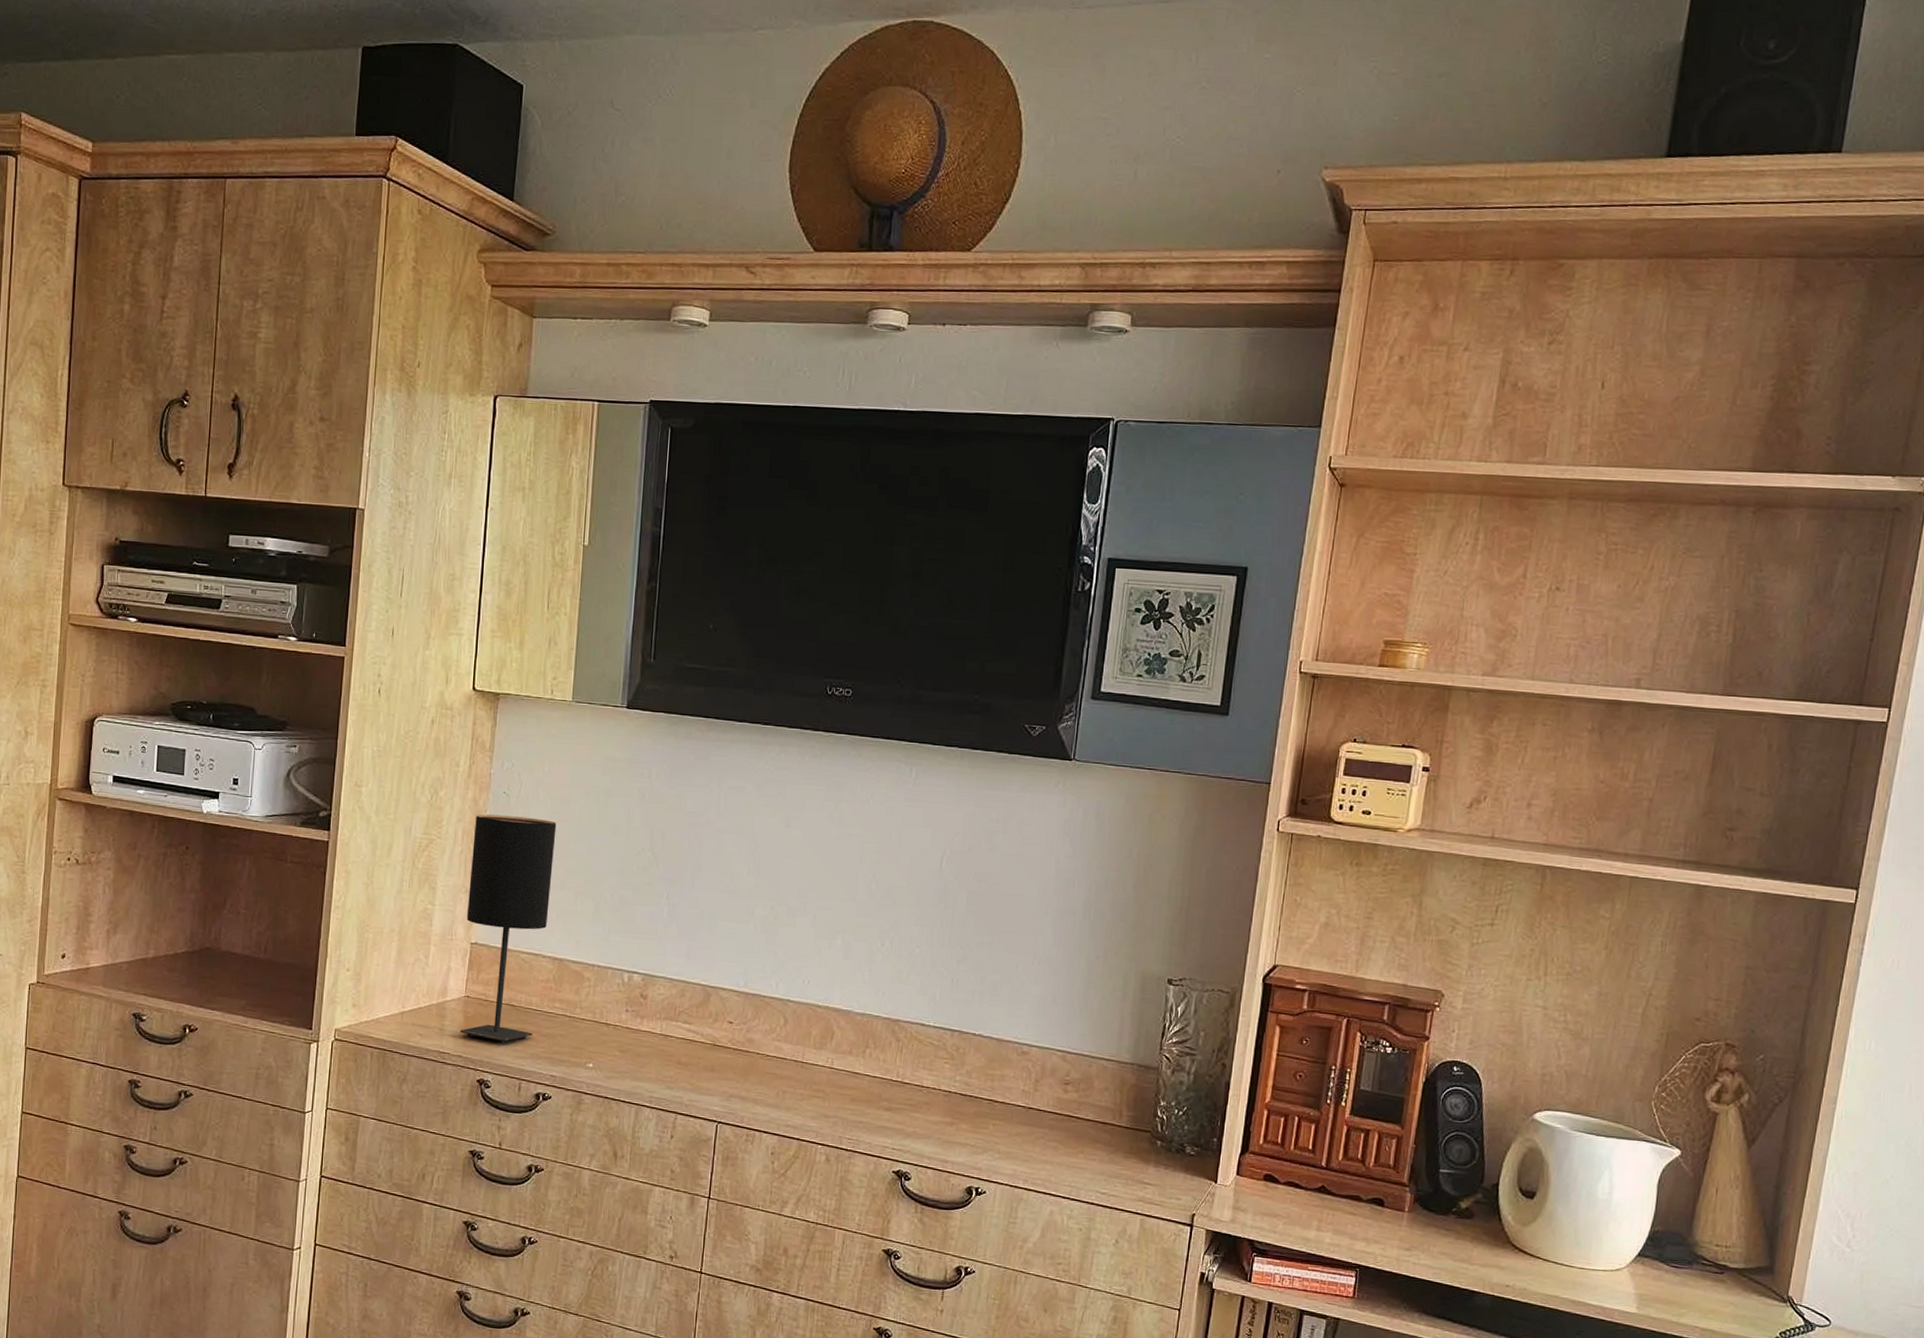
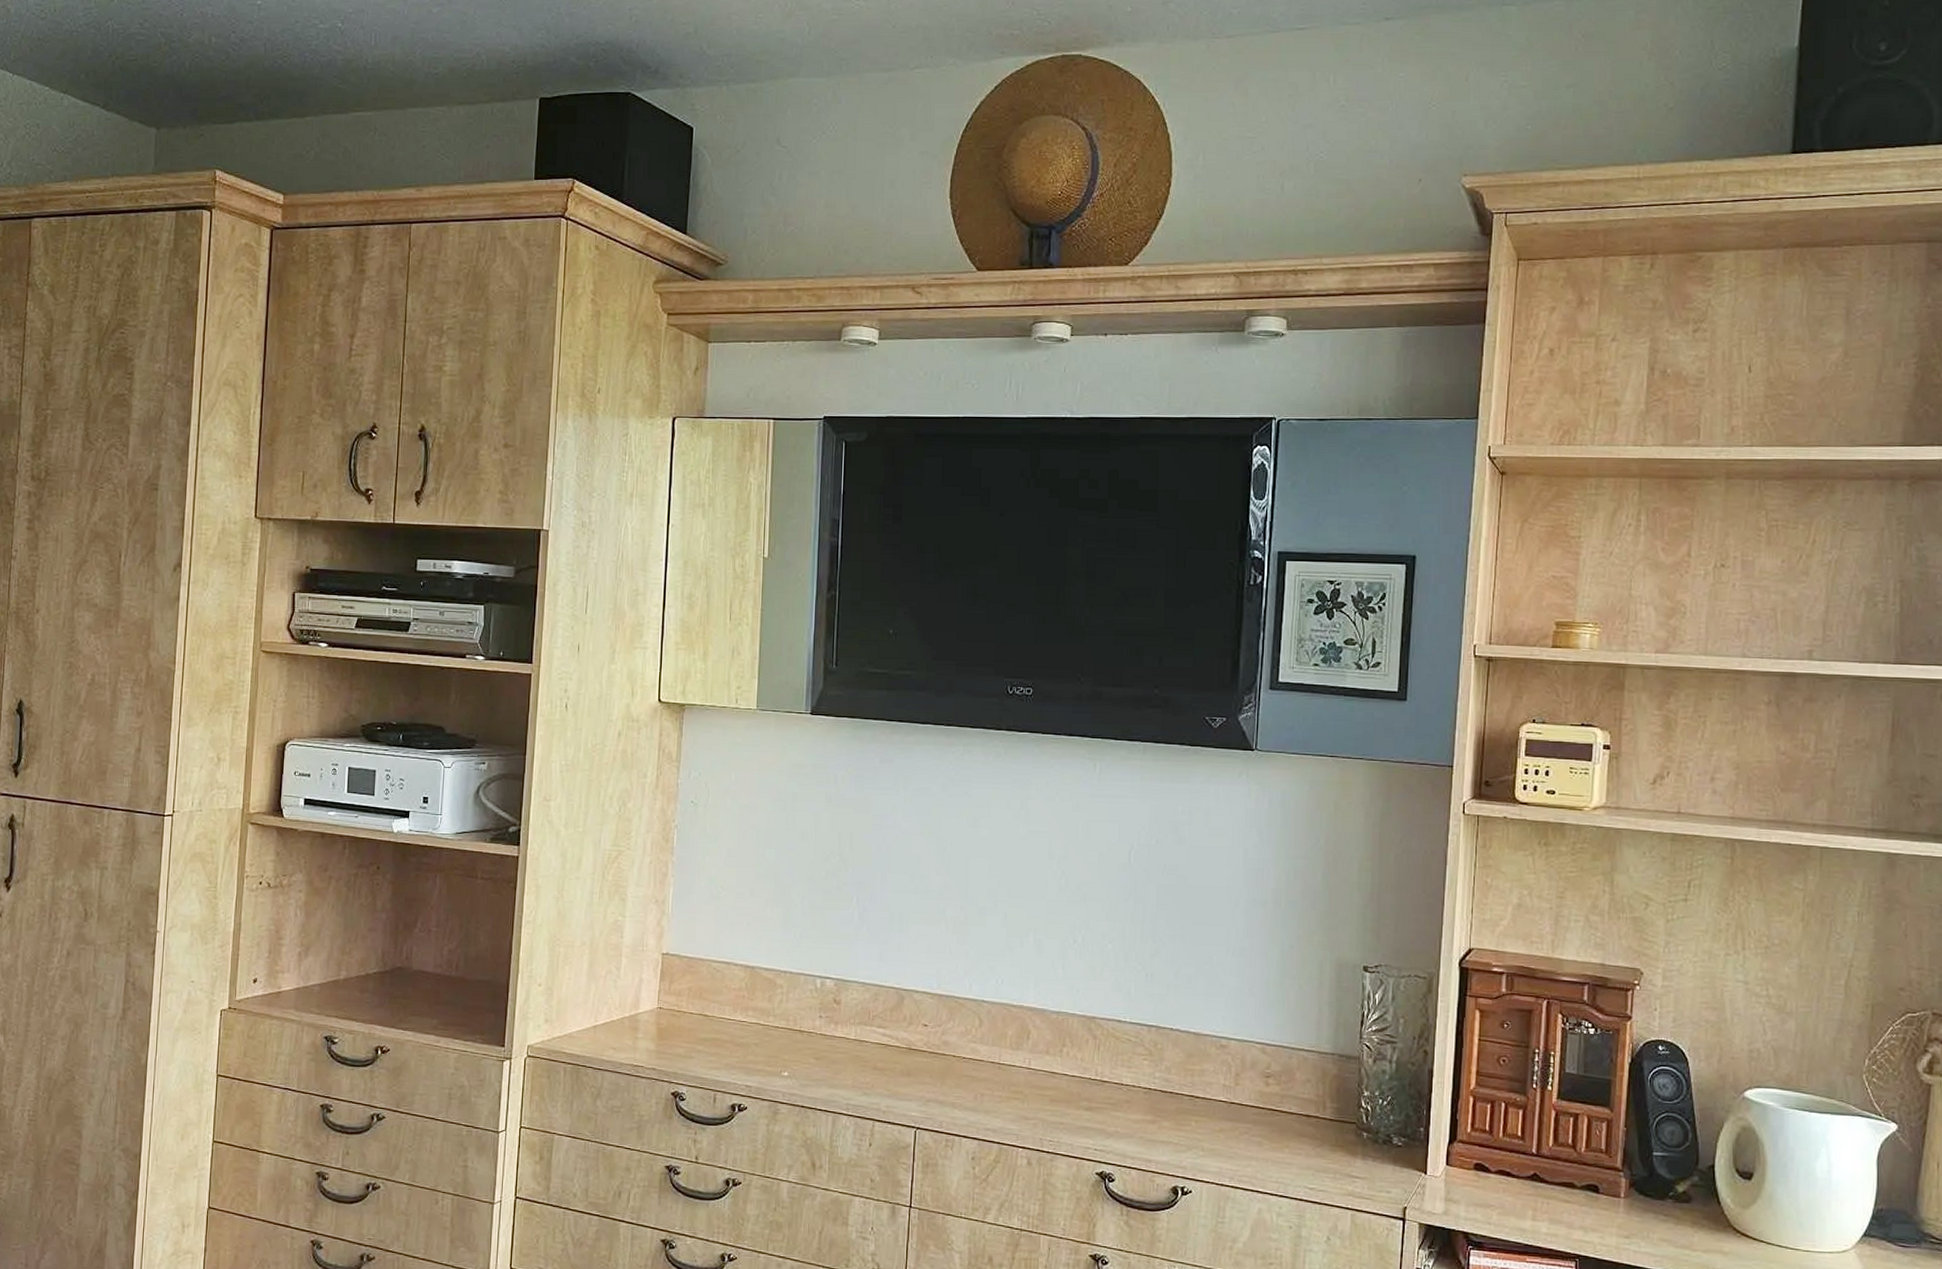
table lamp: present [460,814,557,1044] -> none [654,824,745,1055]

